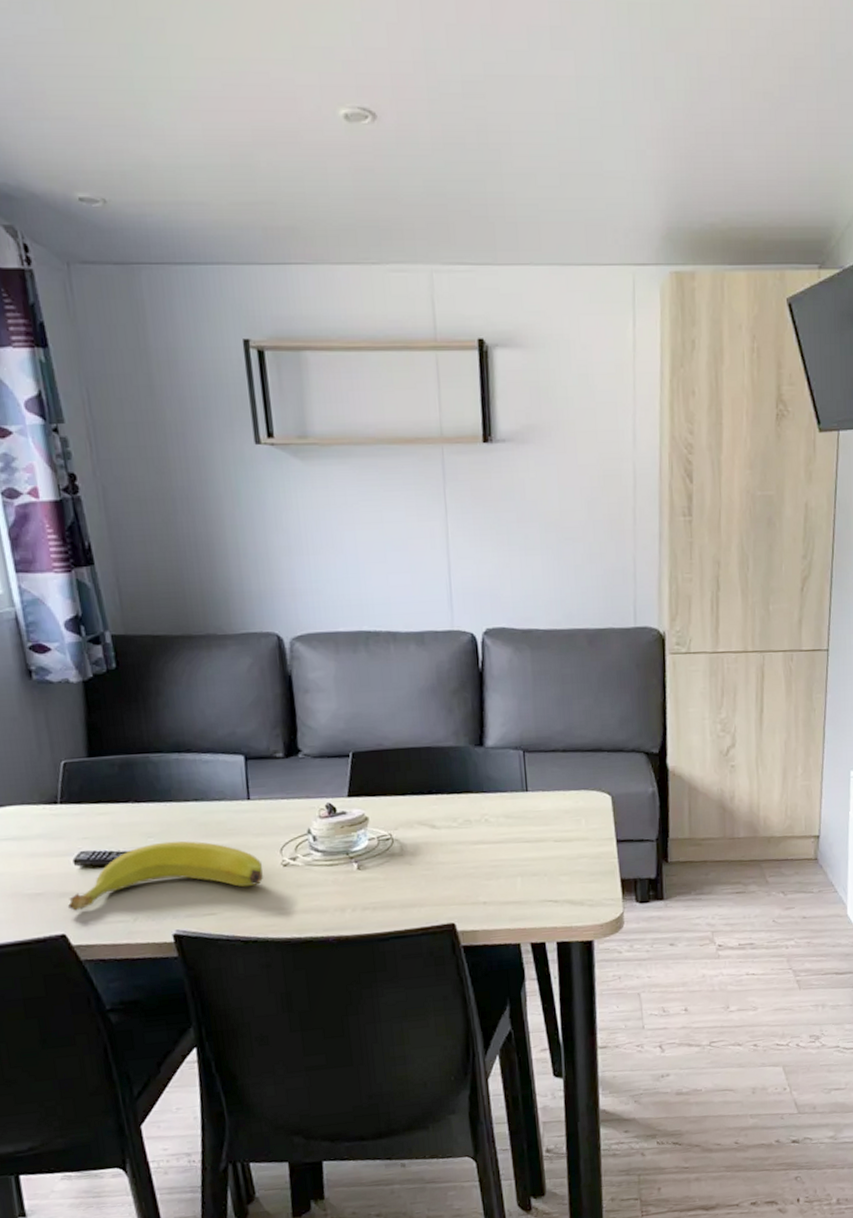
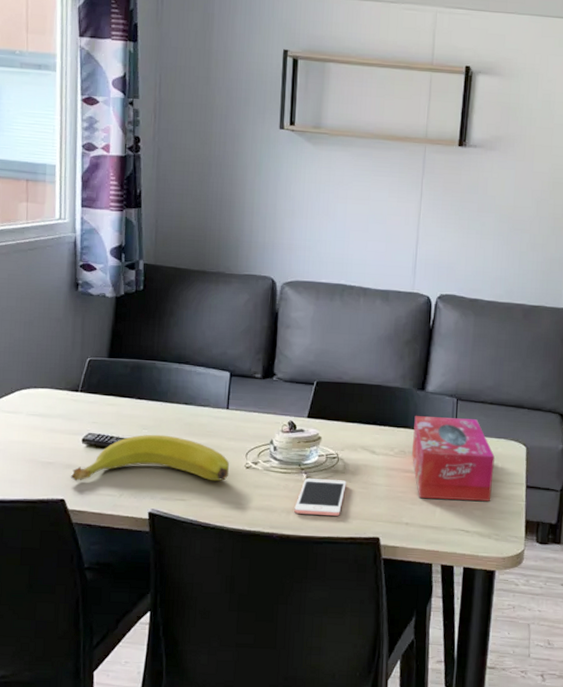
cell phone: none [349,864,407,910] -> present [294,478,347,516]
tissue box: none [476,772,578,871] -> present [412,416,495,501]

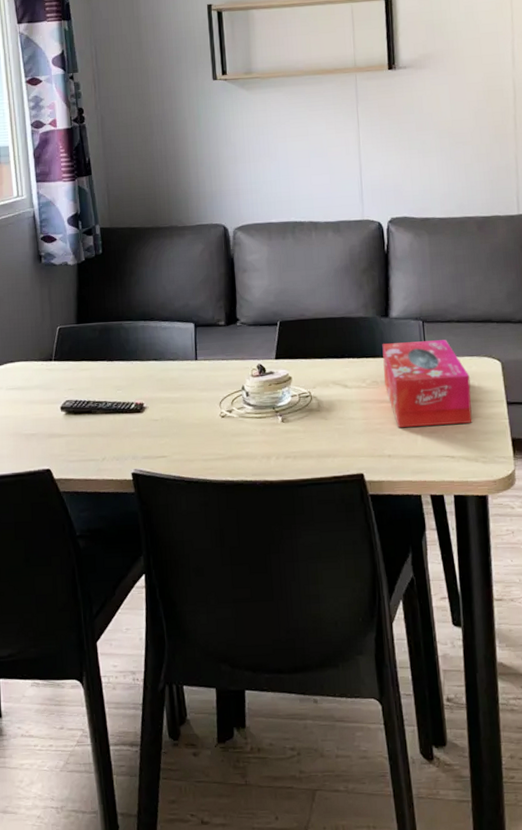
banana: present [70,434,230,482] -> none [53,393,206,450]
cell phone: present [294,478,347,516] -> none [274,418,323,458]

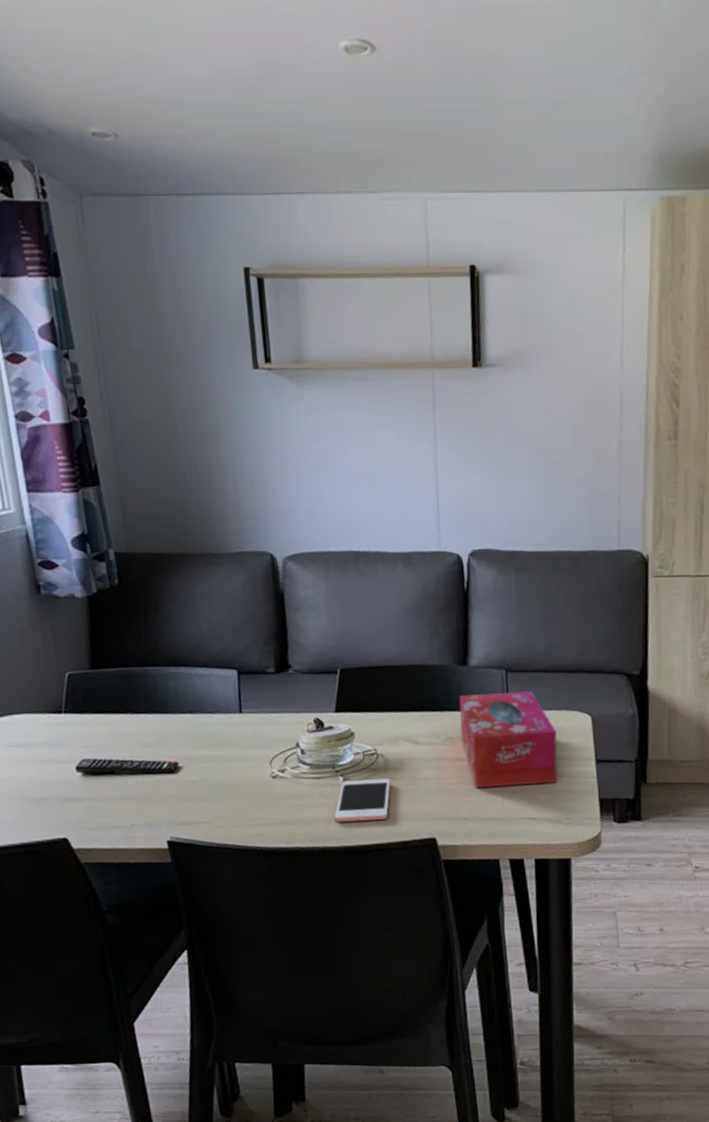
cell phone: none [274,418,323,458] -> present [334,778,391,822]

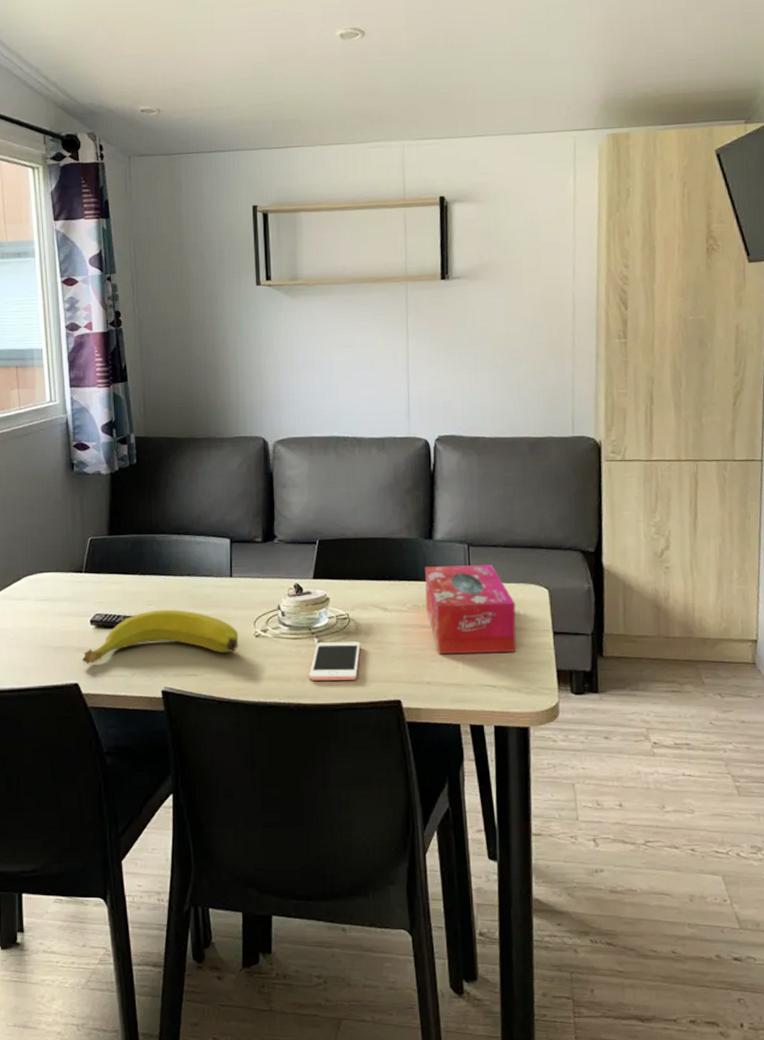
banana: none [69,751,254,816] -> present [82,609,239,664]

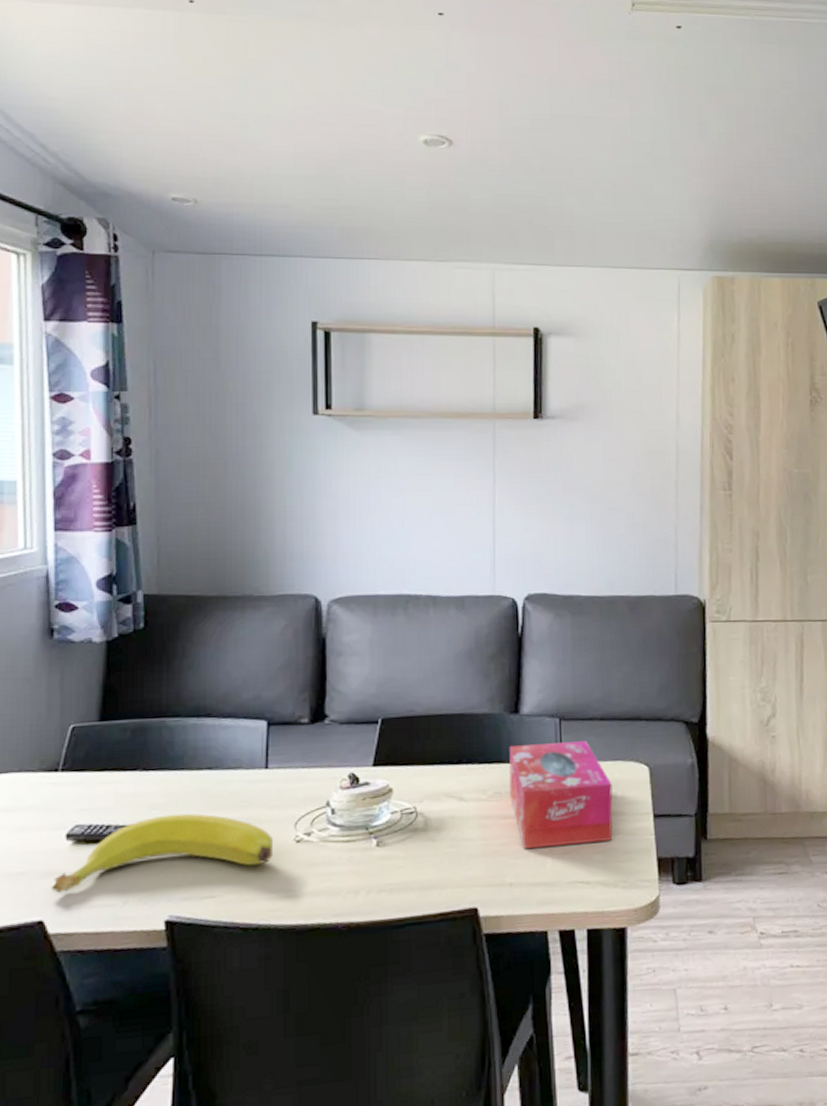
cell phone: present [309,642,361,681] -> none [364,840,430,893]

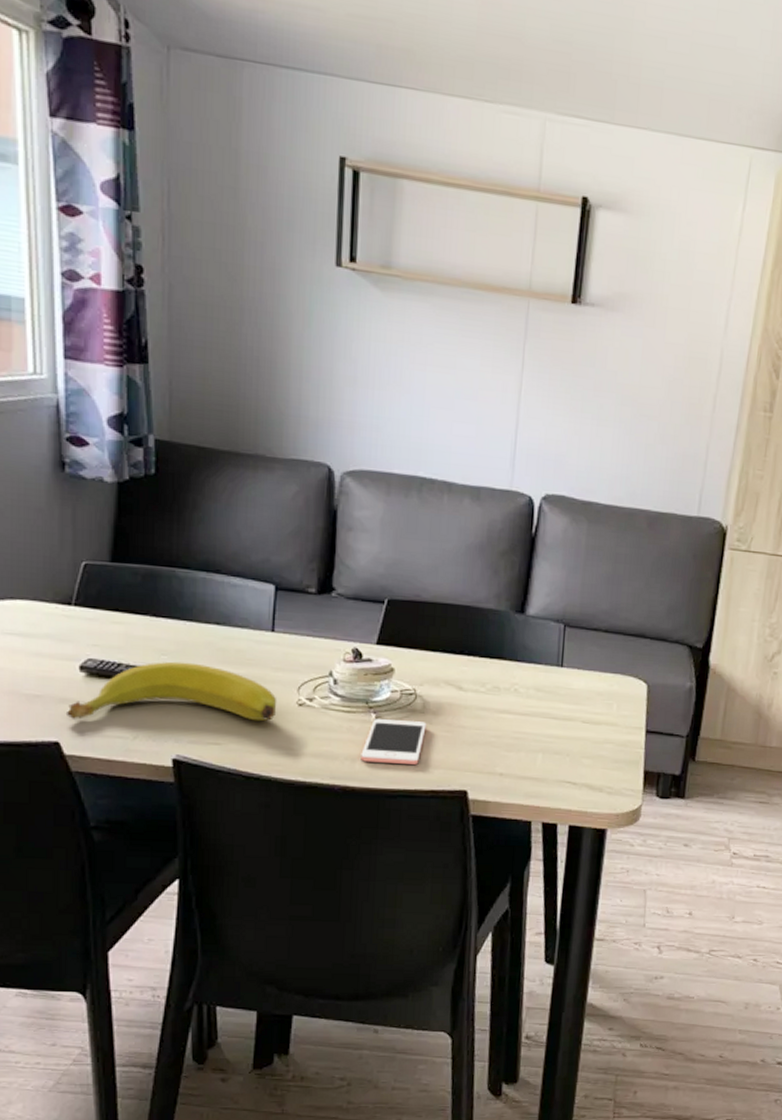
cell phone: none [364,840,430,893] -> present [361,719,427,764]
tissue box: present [509,741,613,849] -> none [508,645,609,748]

